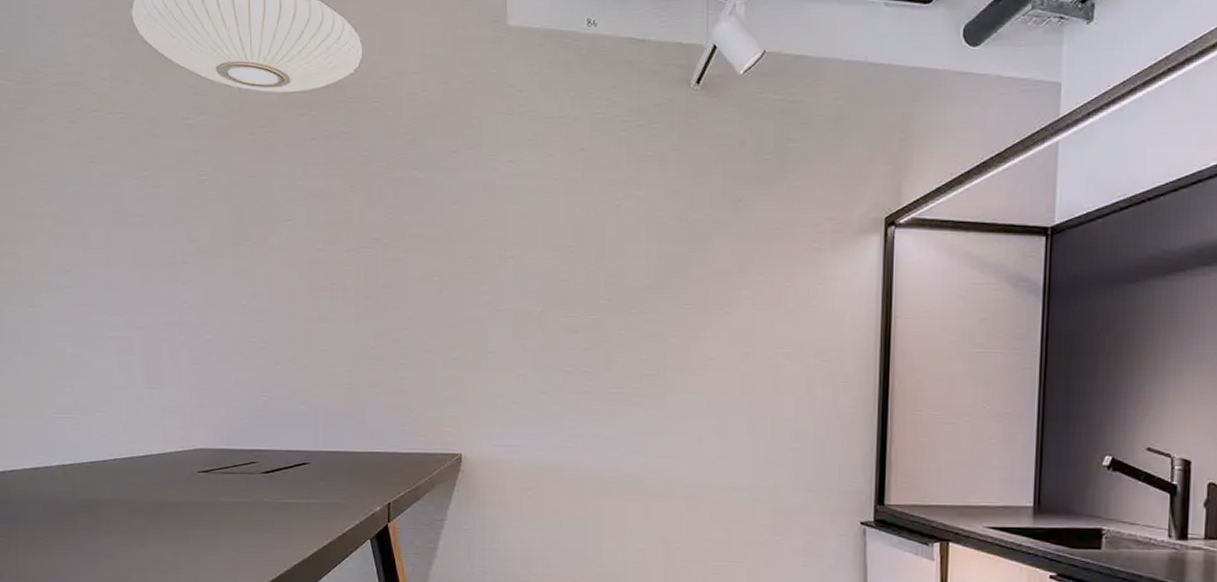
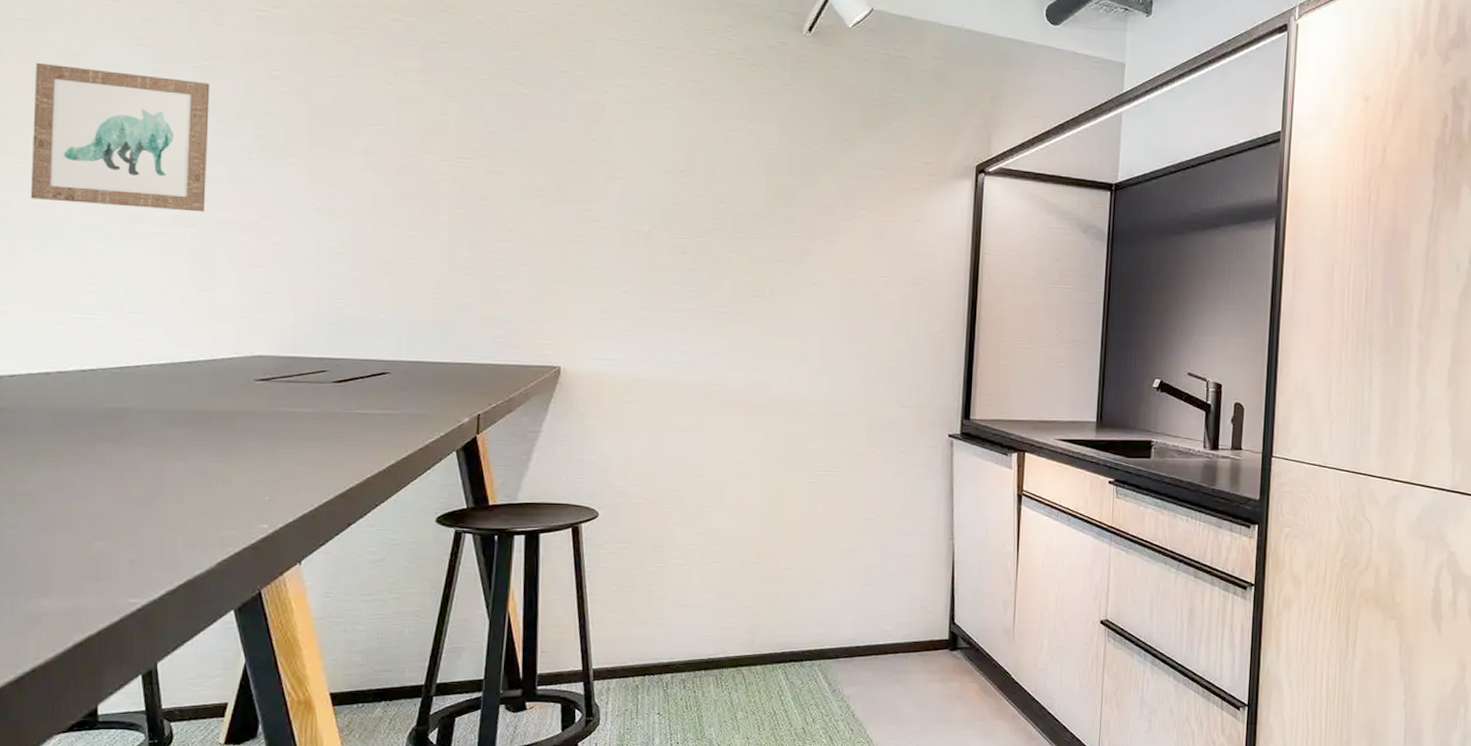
wall art: none [16,186,152,315] -> present [30,62,210,212]

